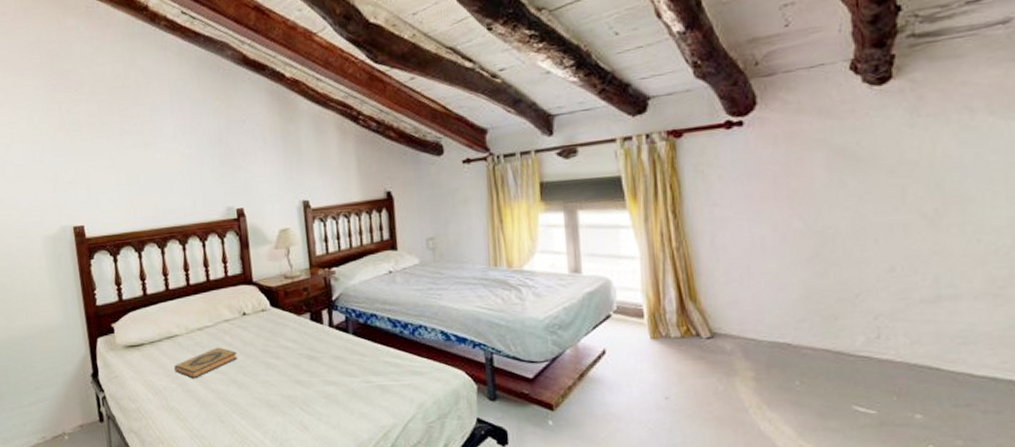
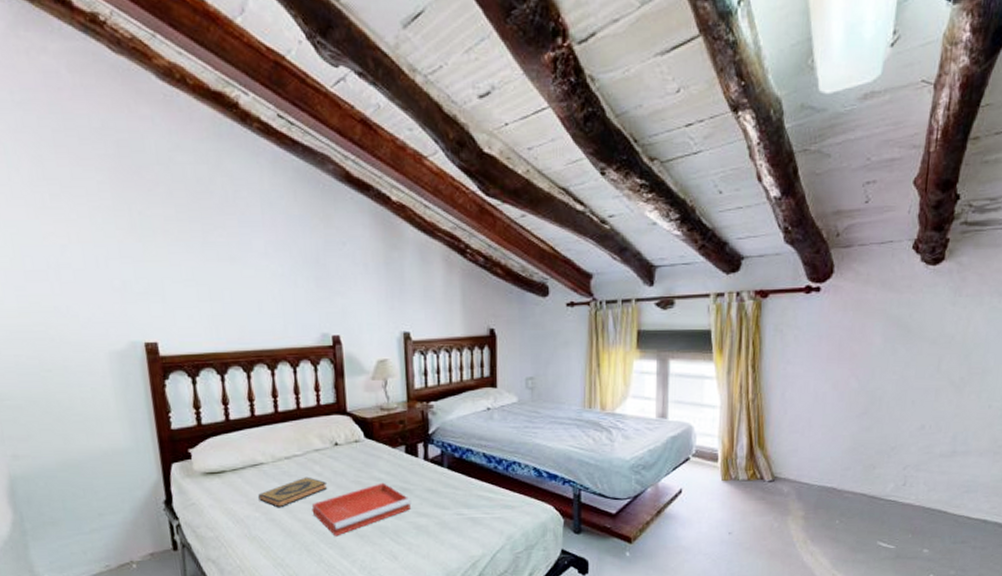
tray: none [223,351,319,407] -> present [311,482,412,537]

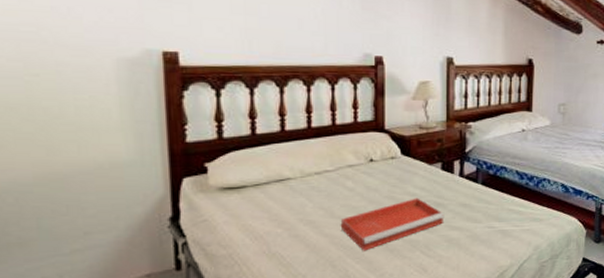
hardback book: present [258,476,328,508] -> none [282,192,359,224]

